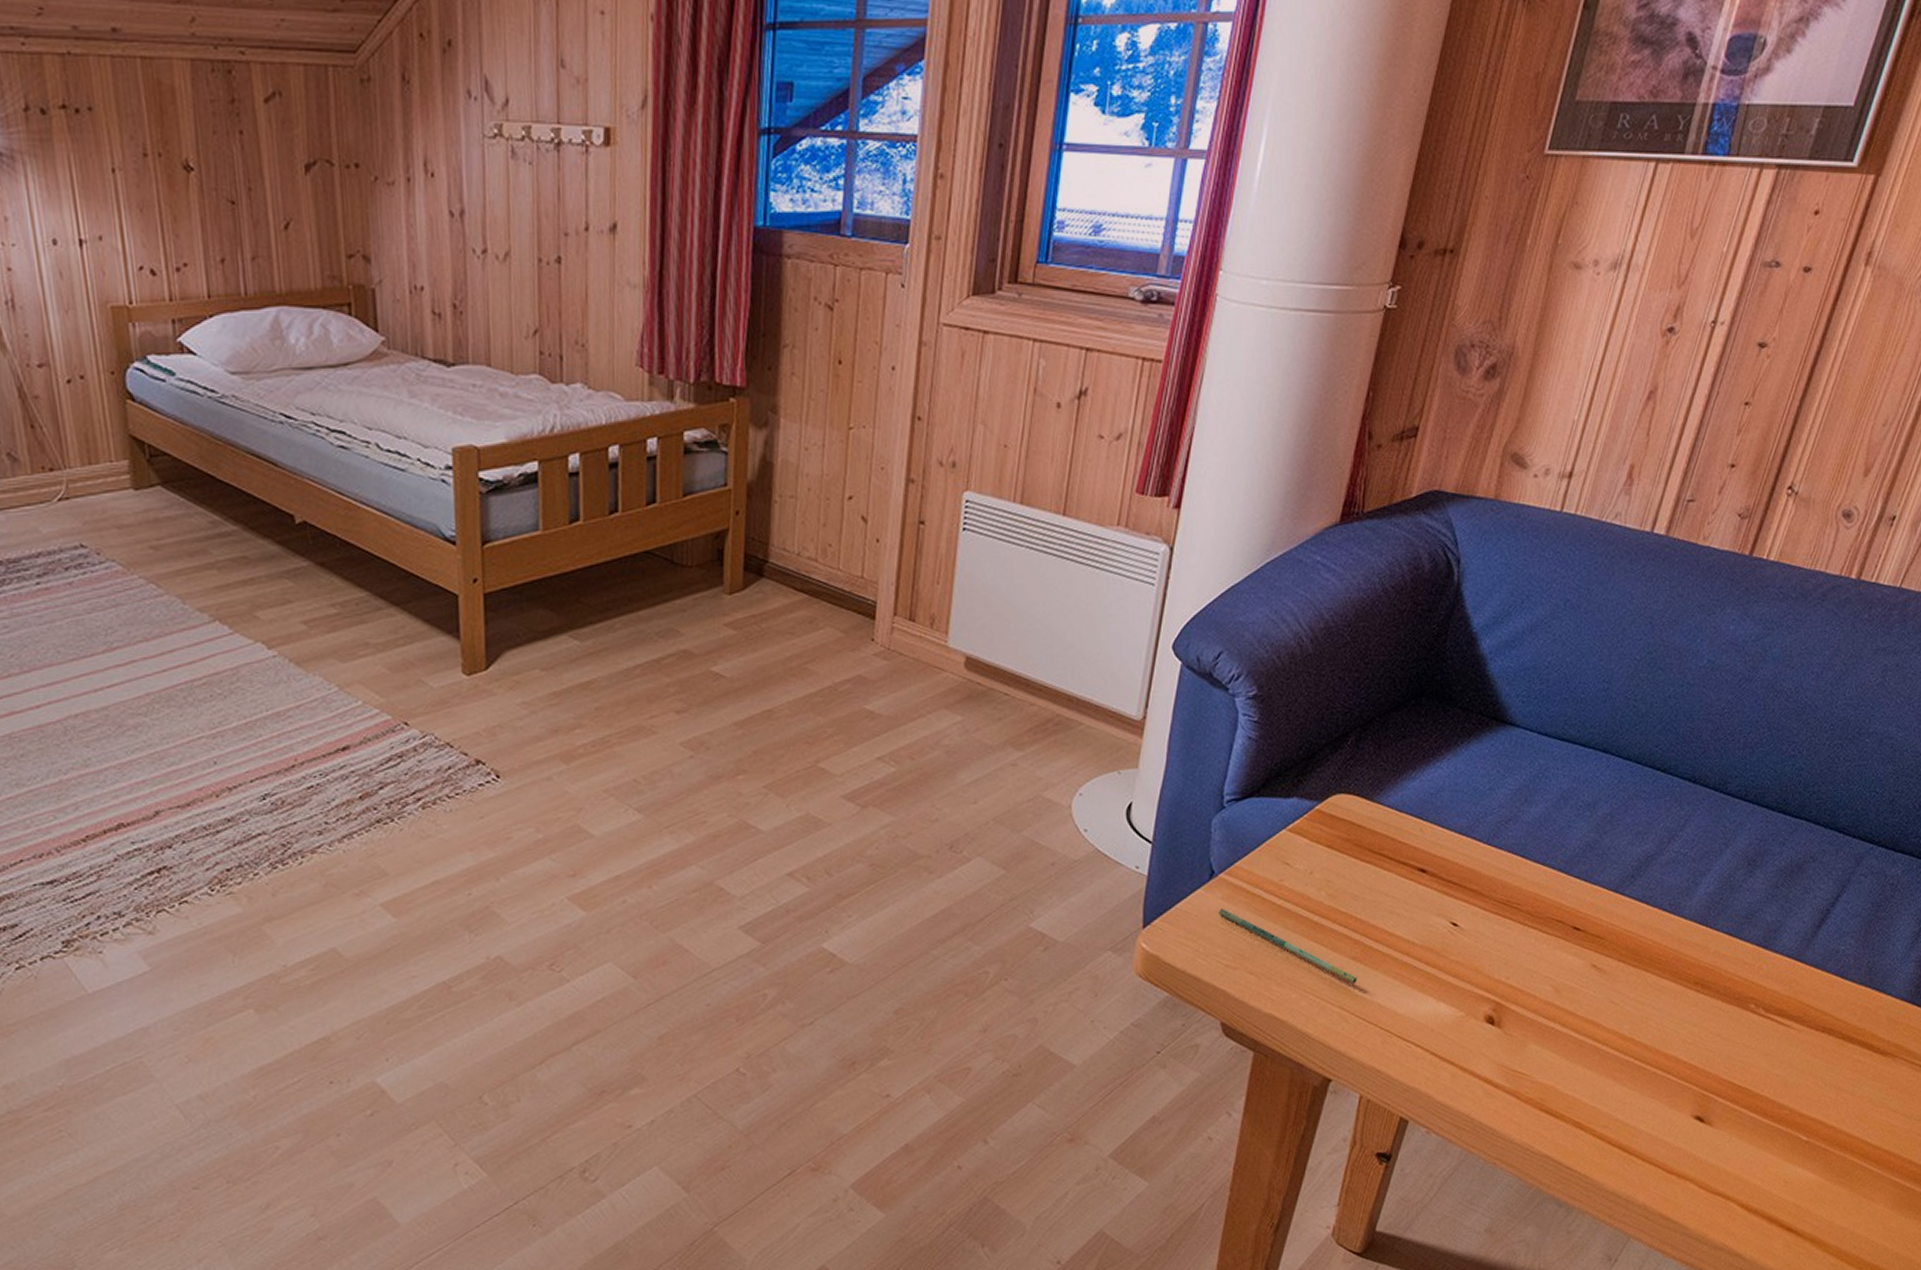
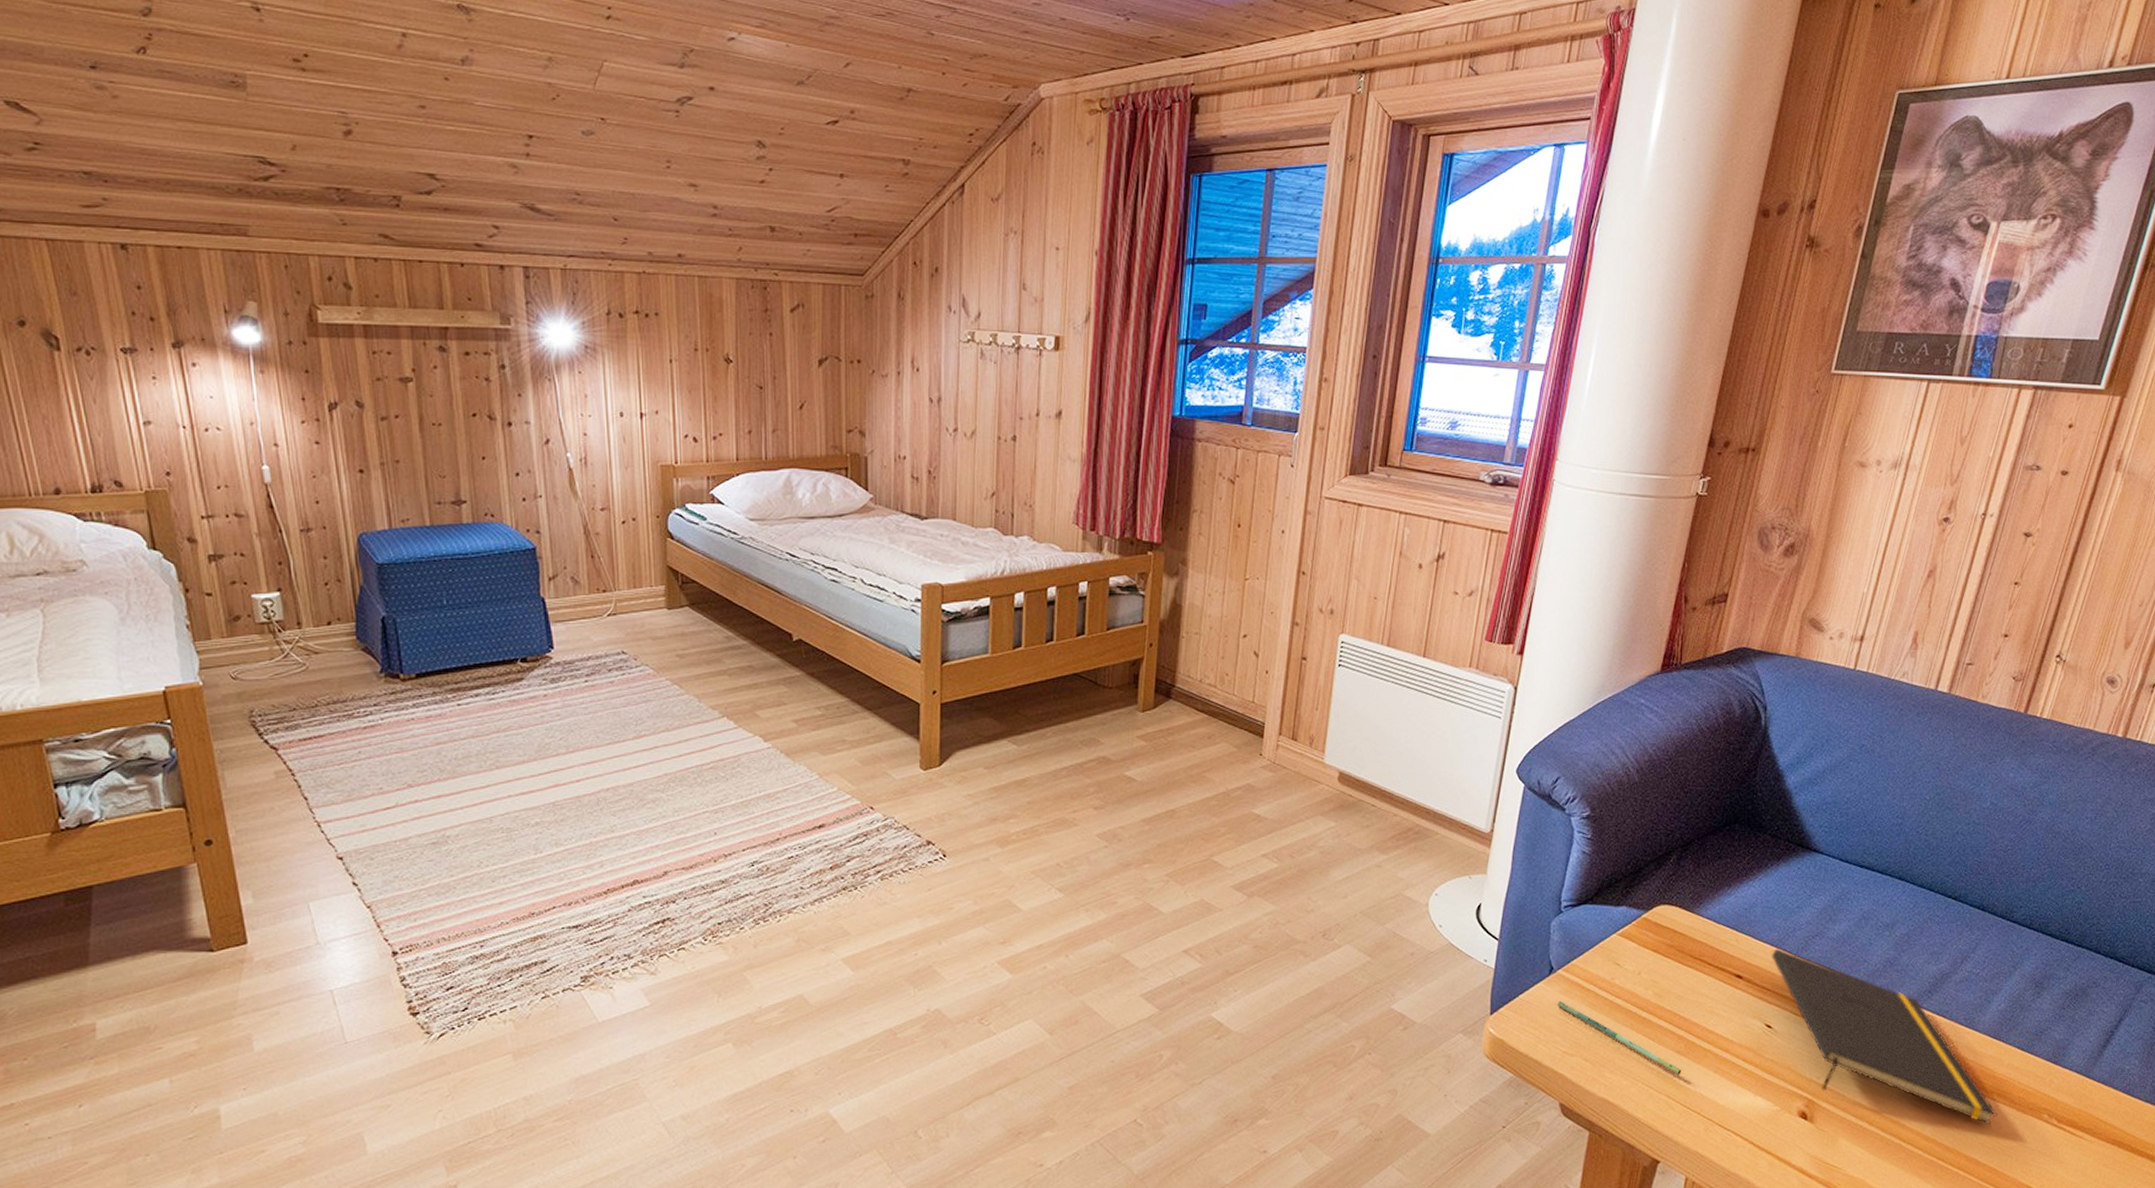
notepad: none [1460,836,1700,1019] -> present [1772,948,1997,1125]

